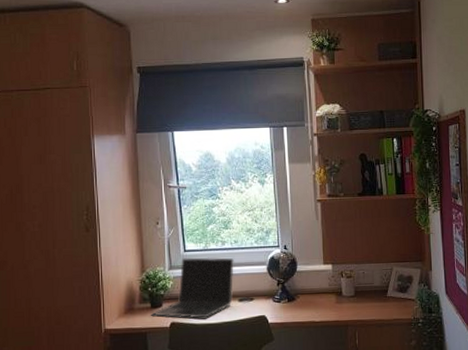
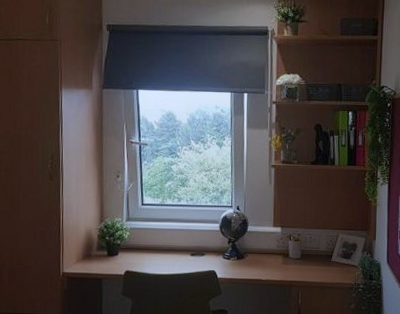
laptop: present [151,257,234,318] -> none [107,211,189,269]

